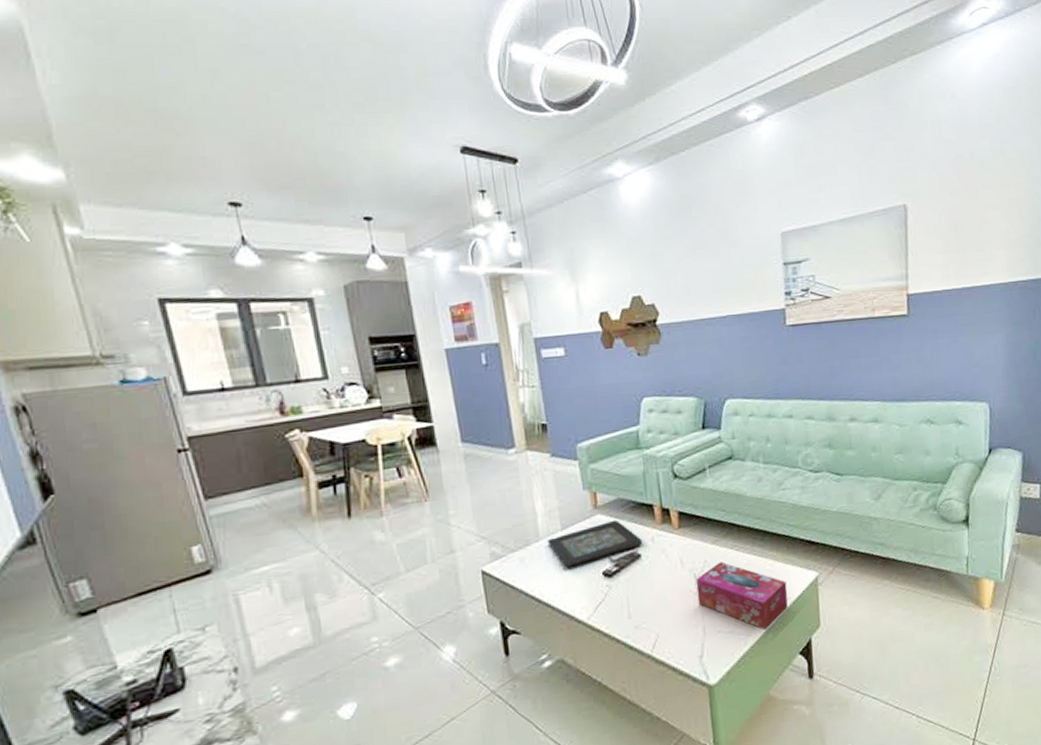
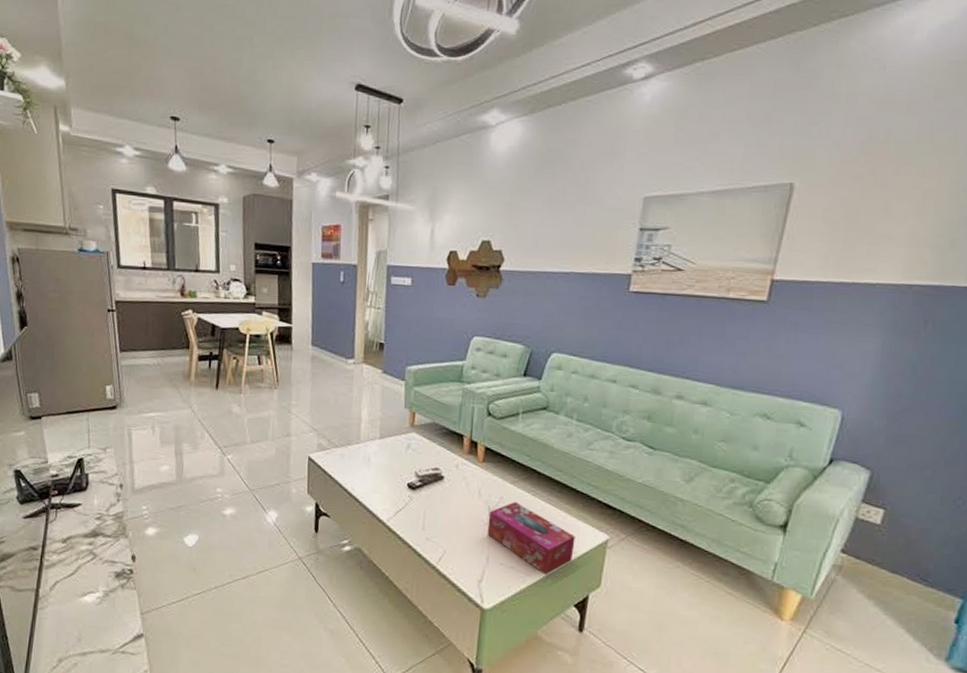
decorative tray: present [547,519,643,567] -> none [365,440,448,472]

